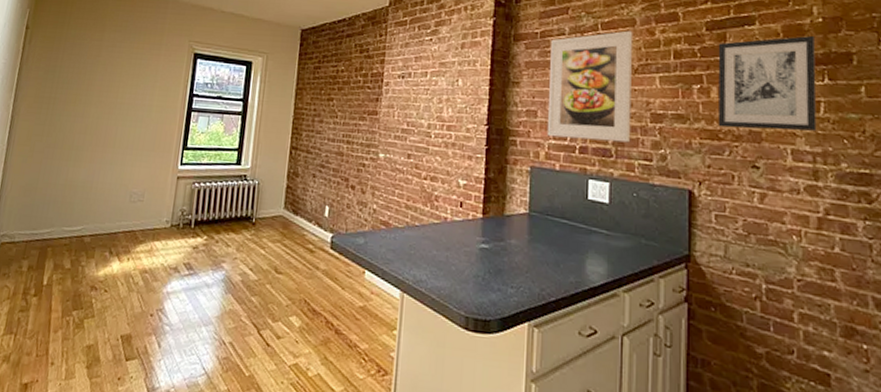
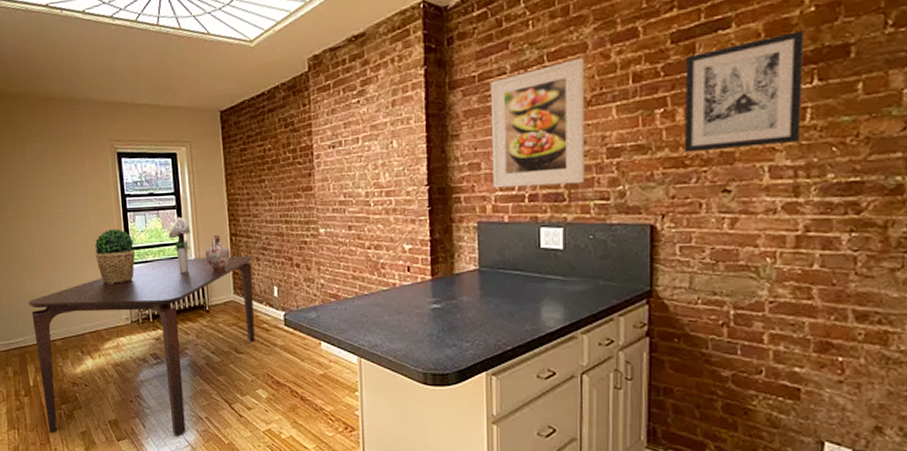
dining table: none [50,163,309,361] -> present [28,256,255,435]
potted plant: none [149,127,192,183] -> present [94,229,136,284]
bouquet: none [228,123,252,180] -> present [168,216,191,272]
ceramic jug: none [262,147,288,183] -> present [206,236,231,271]

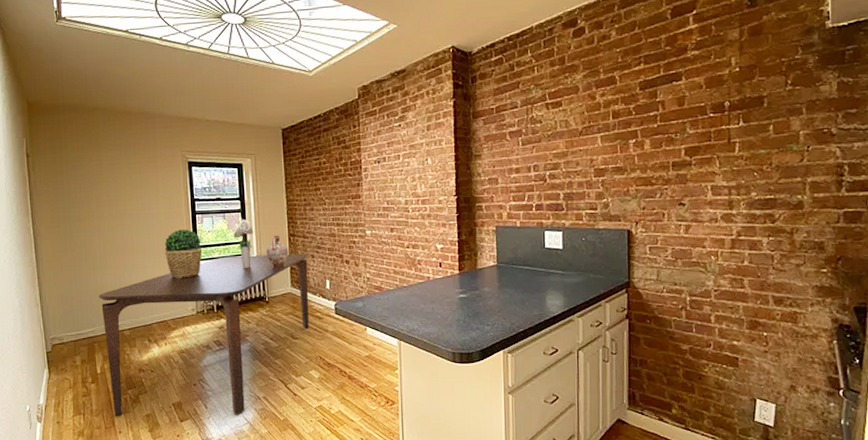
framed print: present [491,57,585,189] -> none [506,97,579,199]
wall art: present [684,29,803,153] -> none [650,84,733,174]

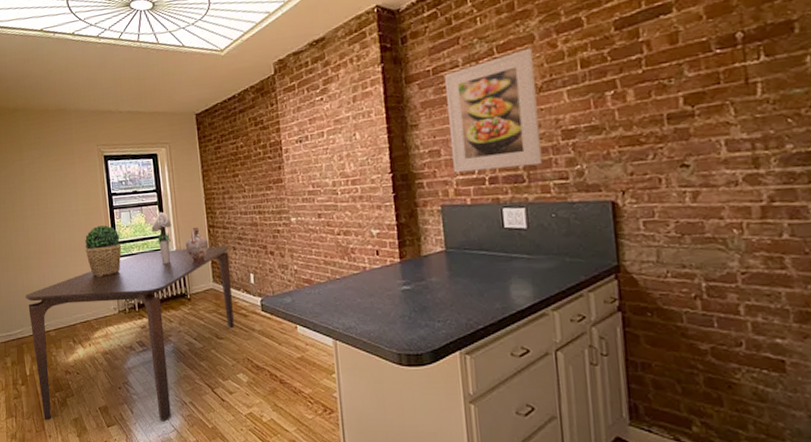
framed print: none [506,97,579,199] -> present [445,47,543,173]

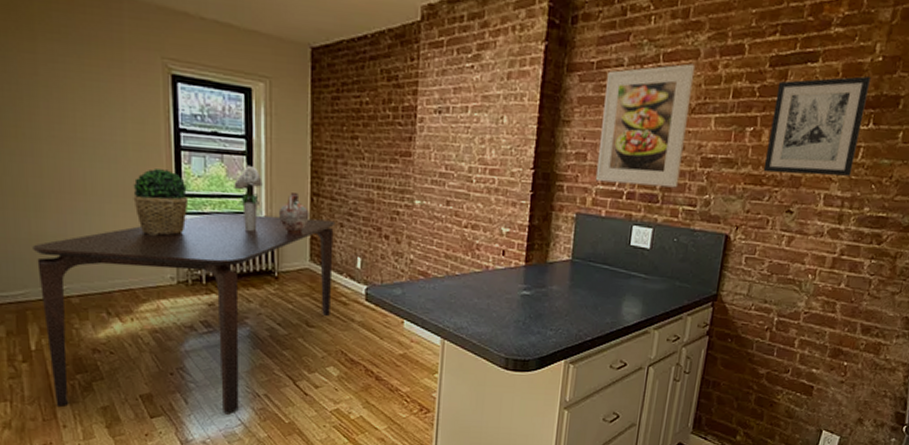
wall art: none [630,10,754,131] -> present [763,75,871,176]

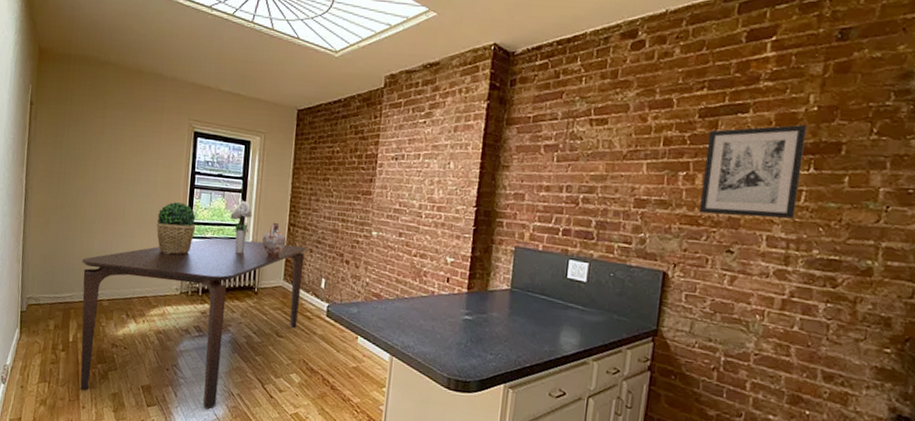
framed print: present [595,63,696,188] -> none [532,116,626,226]

